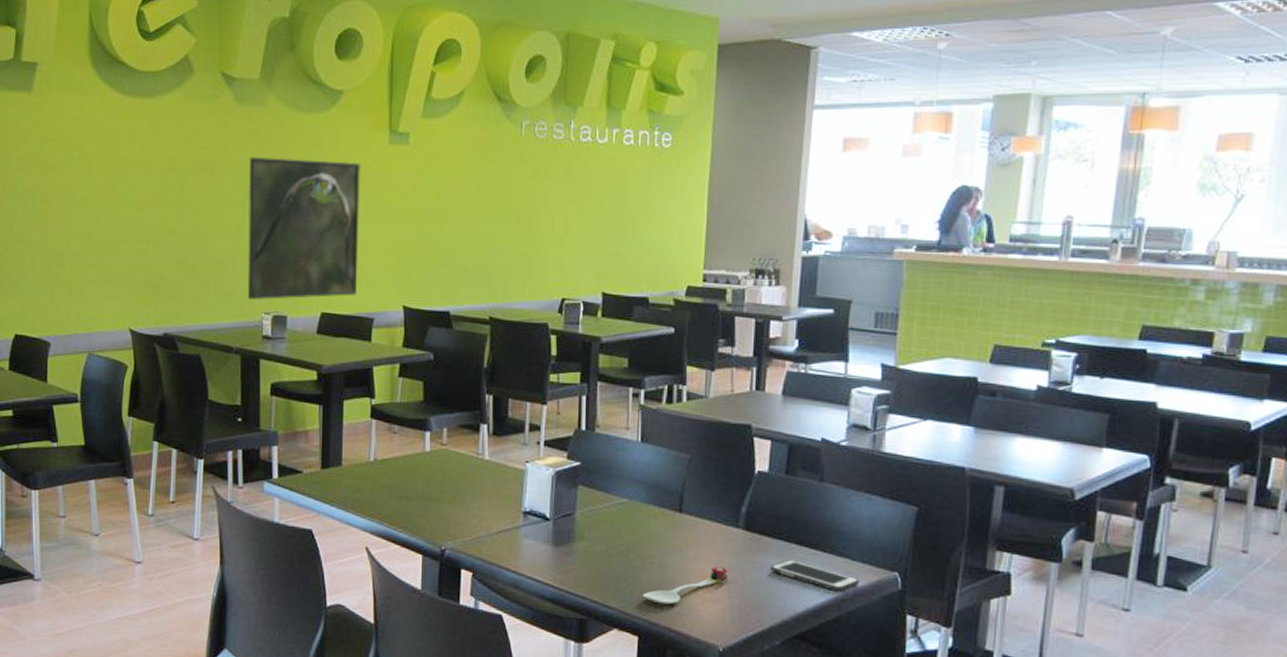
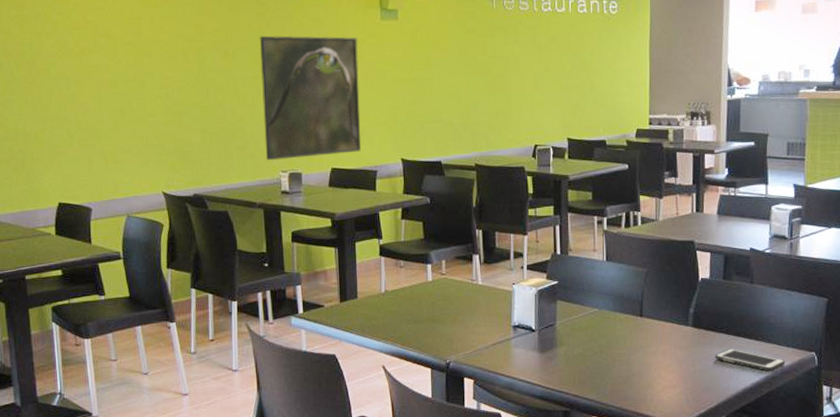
spoon: present [642,566,730,605] -> none [614,358,683,393]

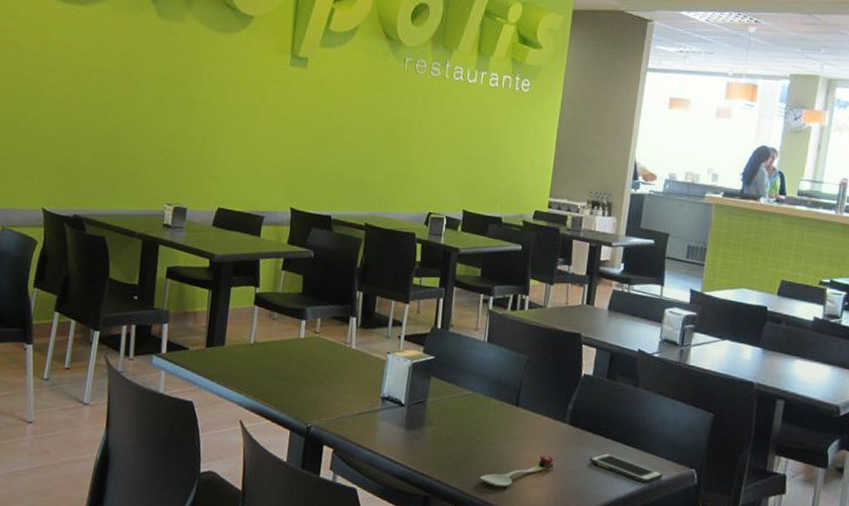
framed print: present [259,35,361,161] -> none [153,65,264,195]
spoon: none [614,358,683,393] -> present [479,455,555,487]

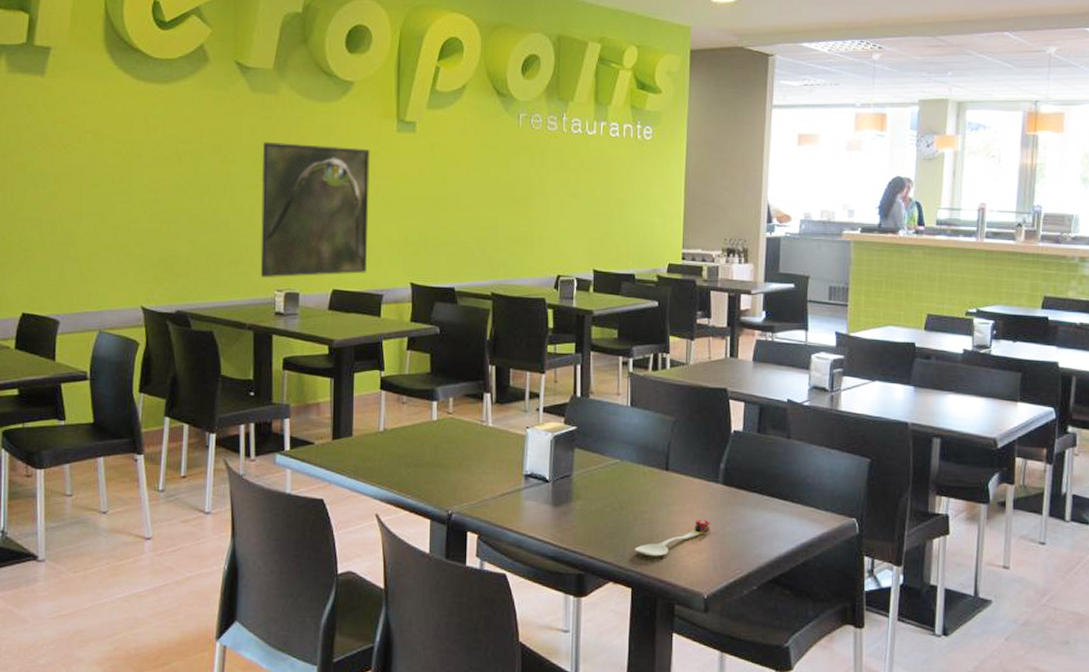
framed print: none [153,65,264,195] -> present [260,141,371,278]
cell phone: present [589,453,663,483] -> none [746,511,824,537]

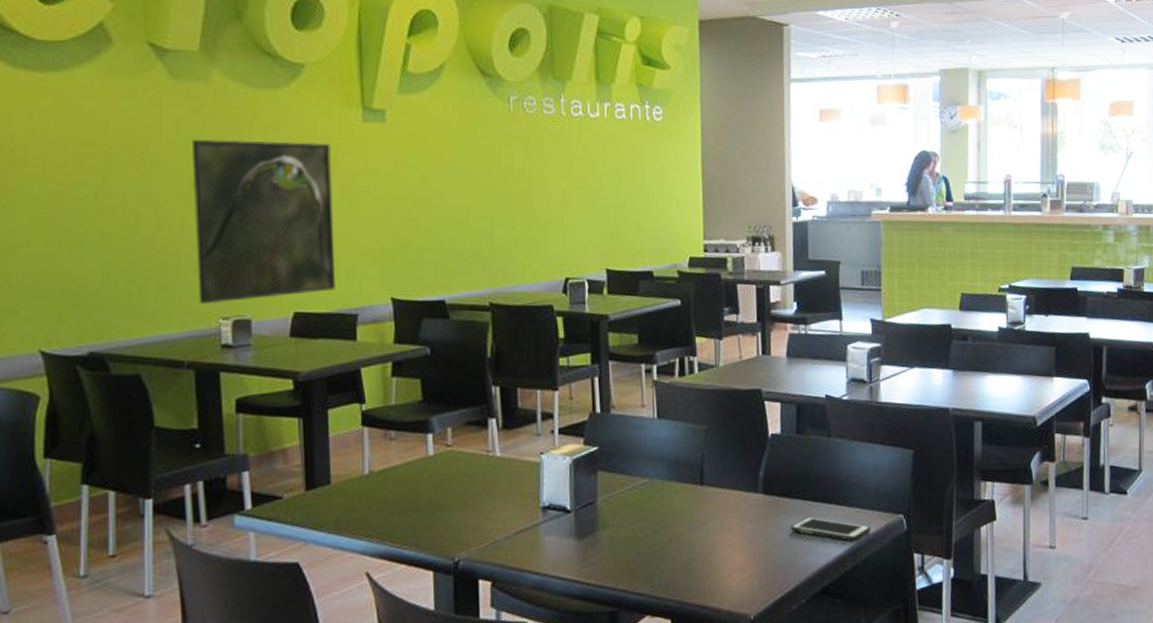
spoon: present [634,519,711,557] -> none [671,533,754,582]
cell phone: none [746,511,824,537] -> present [790,516,871,541]

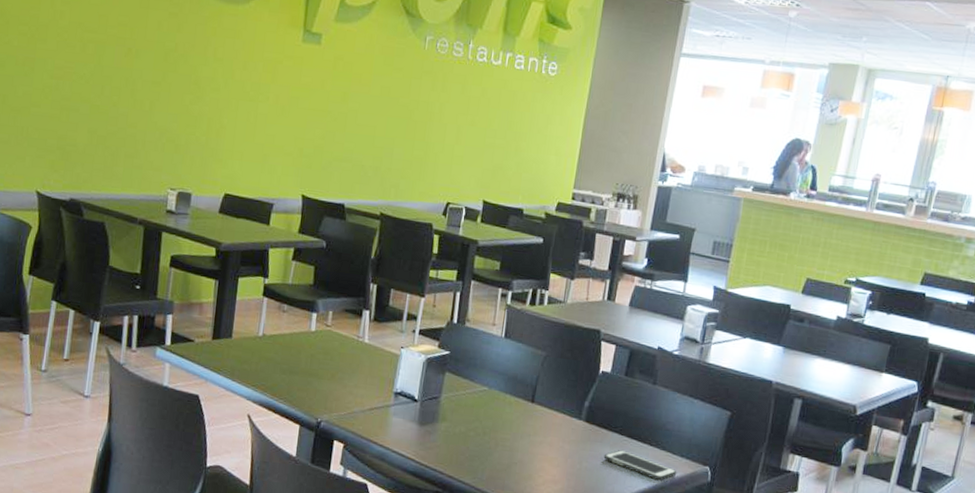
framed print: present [191,139,335,305] -> none [155,38,275,181]

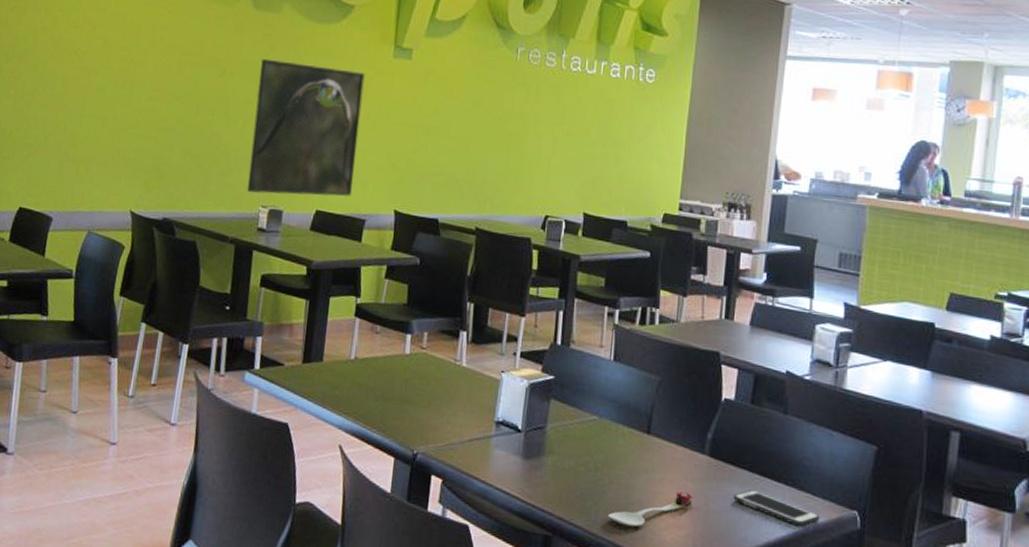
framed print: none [155,38,275,181] -> present [247,58,366,196]
spoon: none [492,451,569,483] -> present [607,490,694,527]

